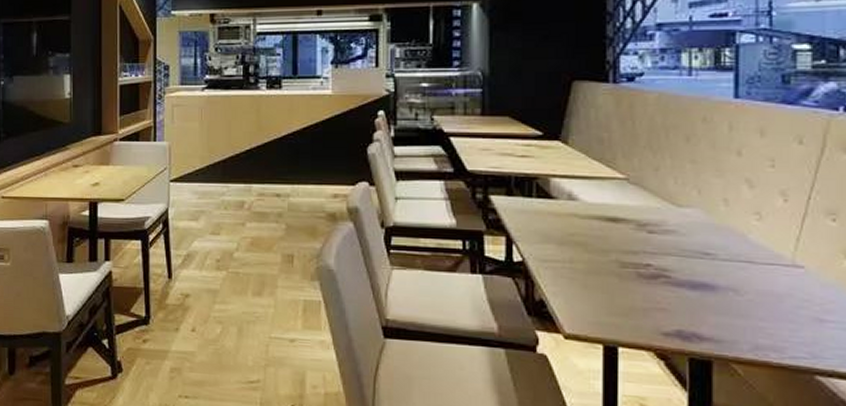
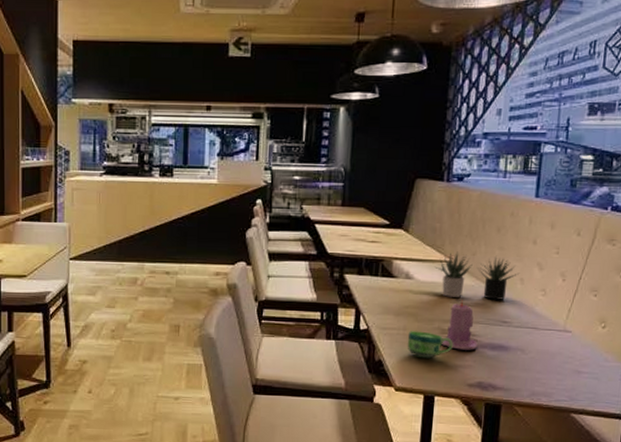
cup: none [576,264,638,299] -> present [407,331,453,359]
succulent plant: none [605,166,721,226] -> present [435,251,519,300]
candle: none [622,224,671,289] -> present [441,299,478,350]

